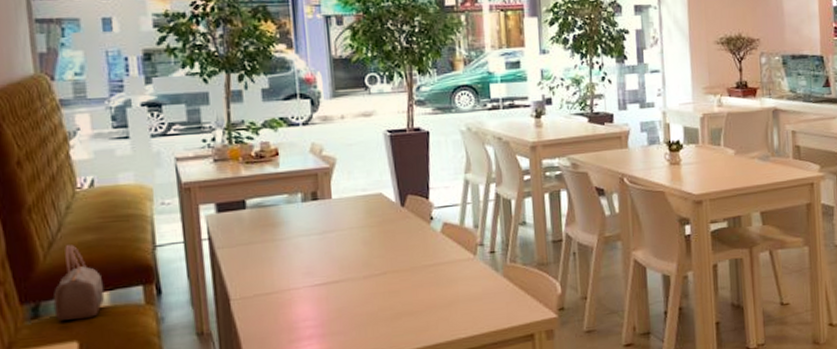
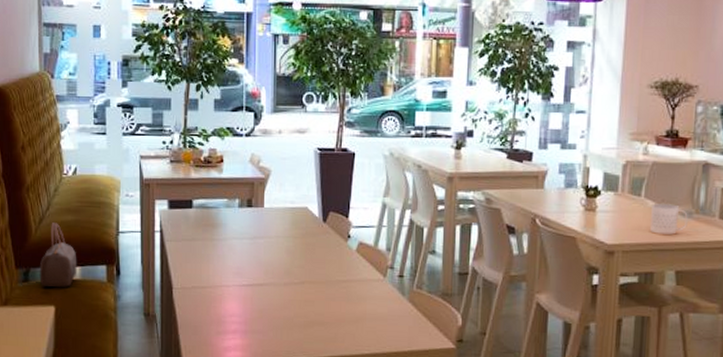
mug: none [731,150,766,180] -> present [649,203,688,235]

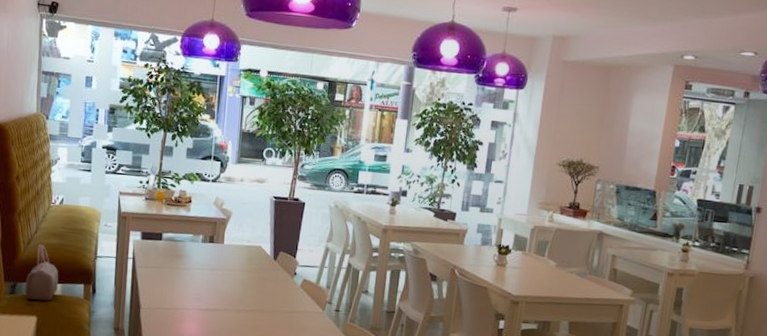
mug: present [649,203,688,235] -> none [550,263,583,291]

